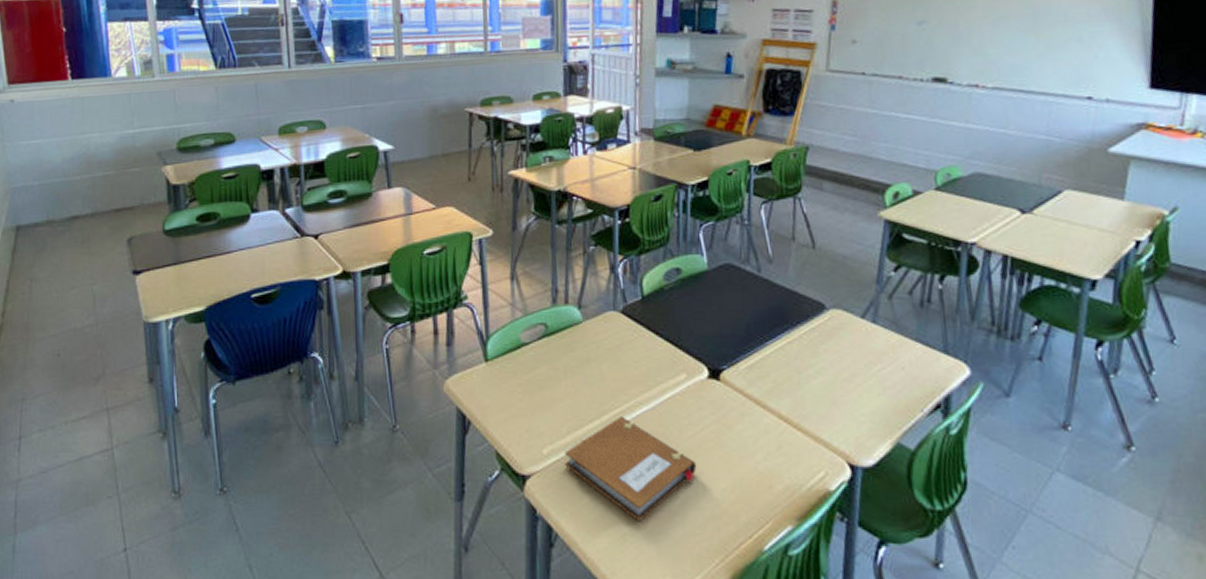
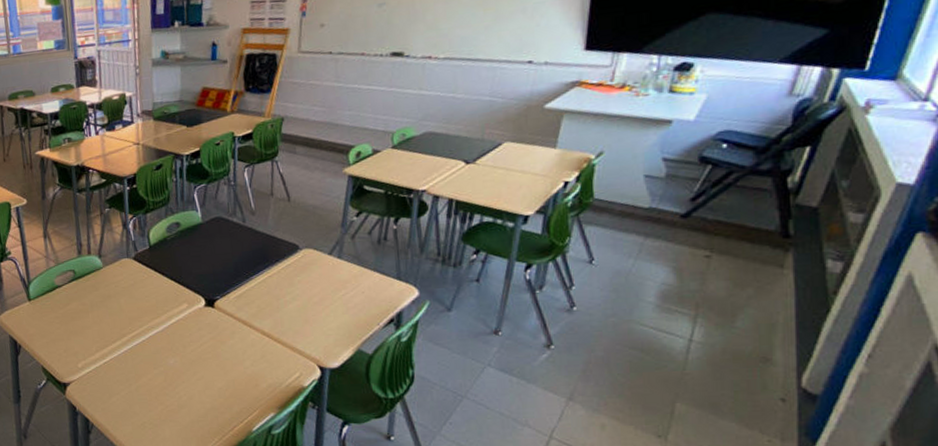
notebook: present [564,416,697,522] -> none [95,337,199,414]

